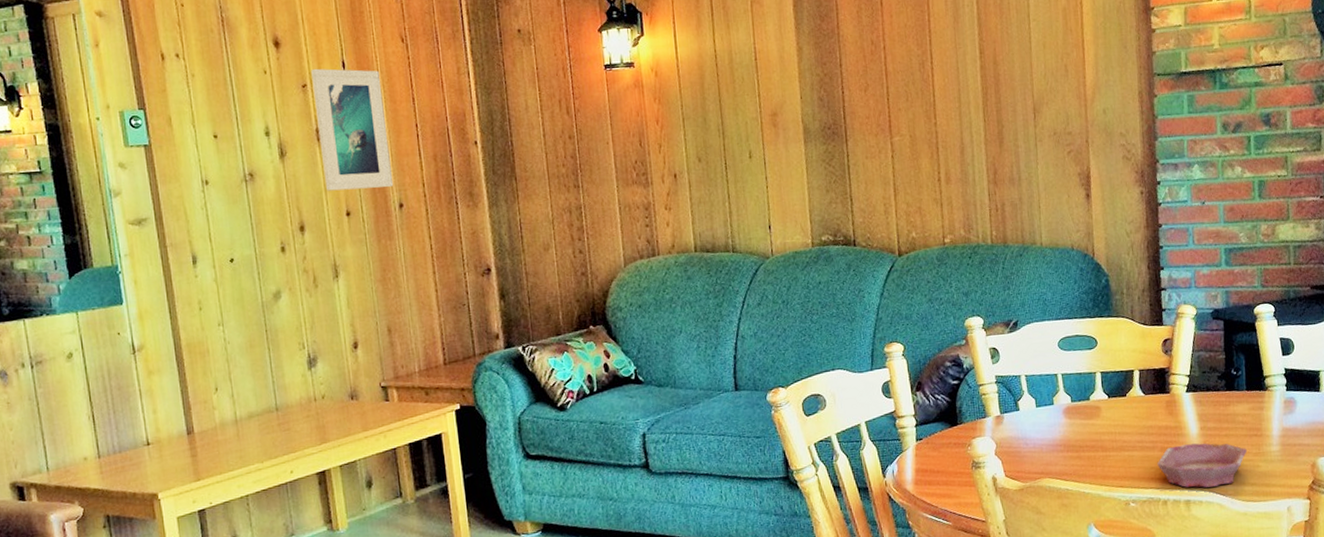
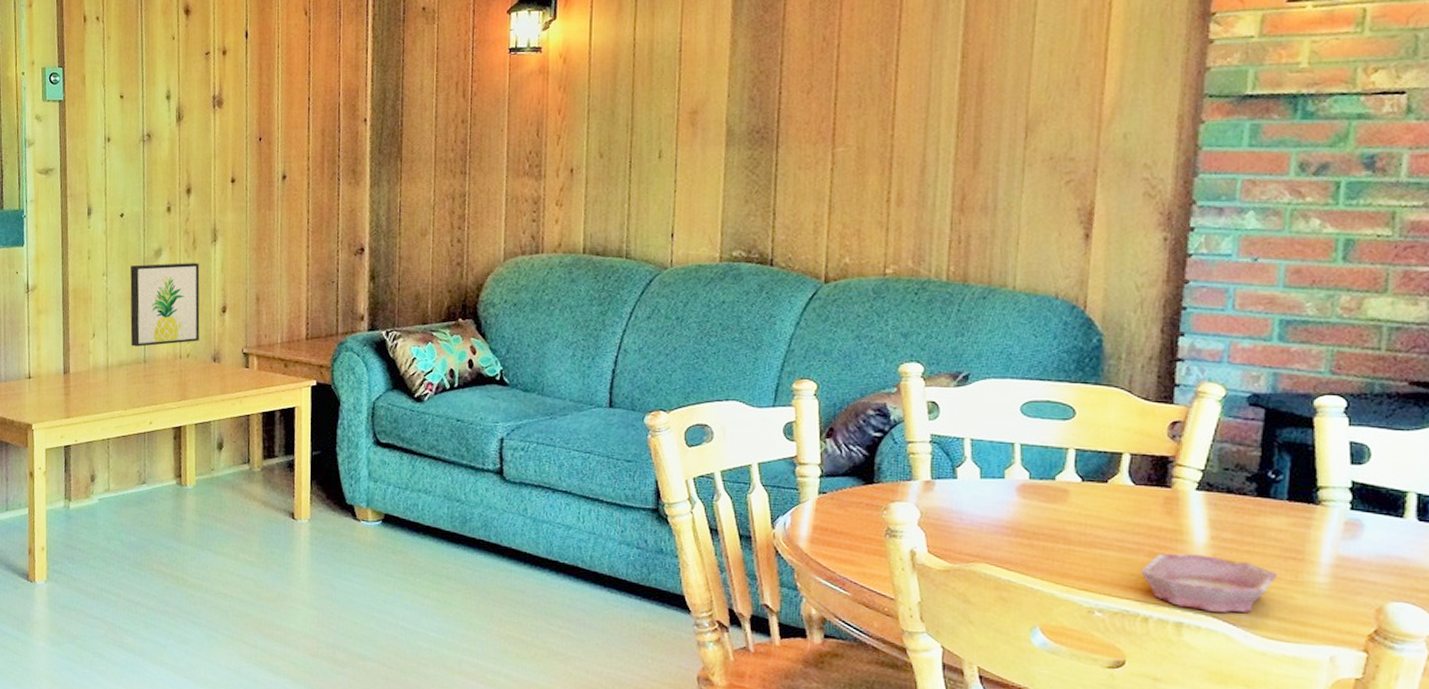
wall art: none [249,301,333,396] -> present [130,263,200,347]
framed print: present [311,68,394,191] -> none [215,37,280,158]

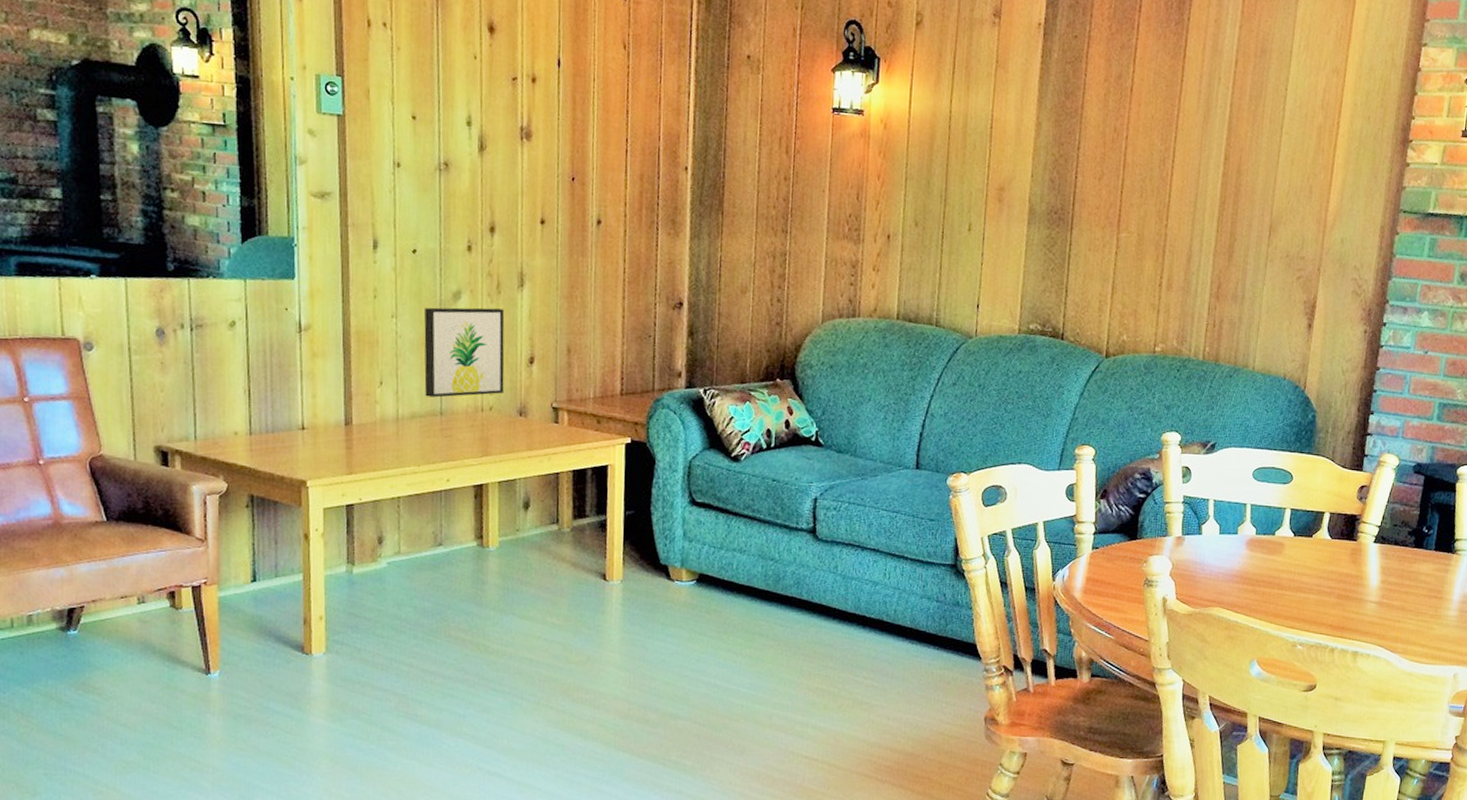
bowl: present [1141,553,1279,613] -> none [1331,595,1425,642]

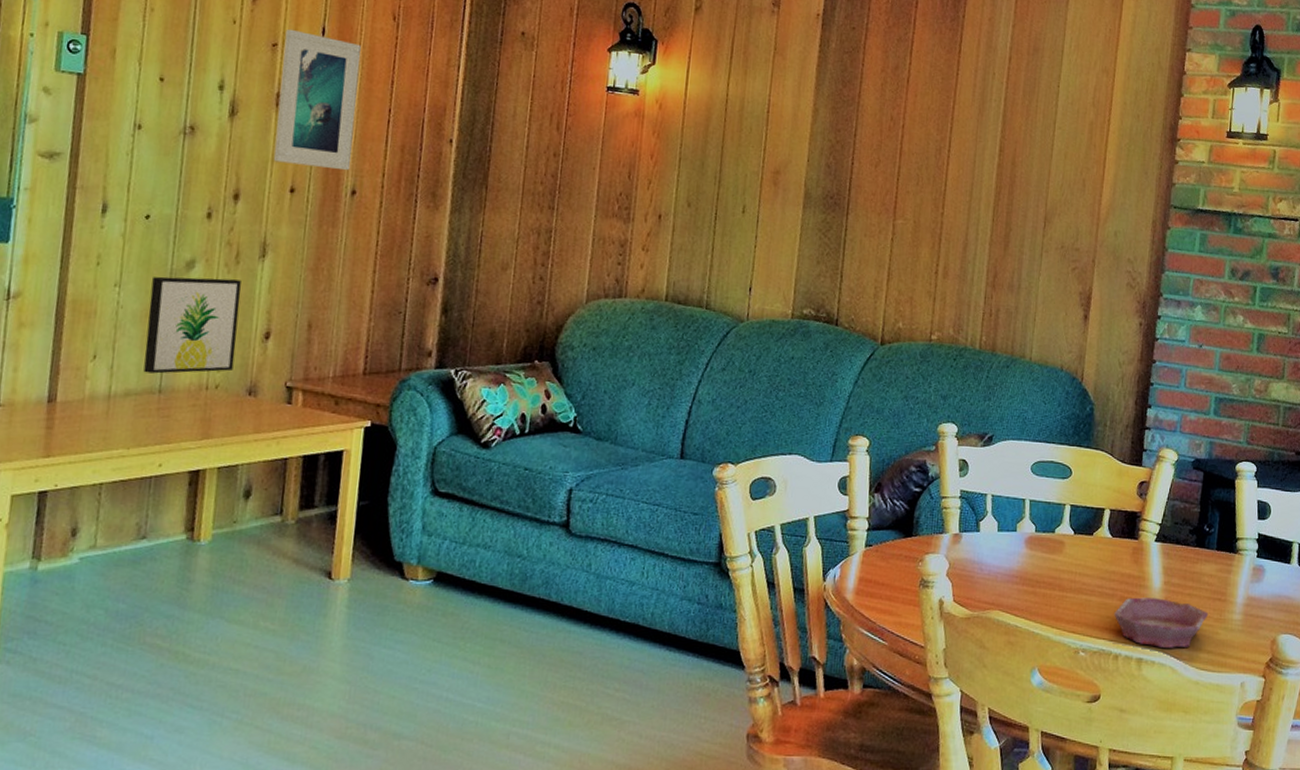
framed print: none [522,62,596,201] -> present [273,29,361,171]
bowl: none [1331,595,1425,642] -> present [1114,597,1209,648]

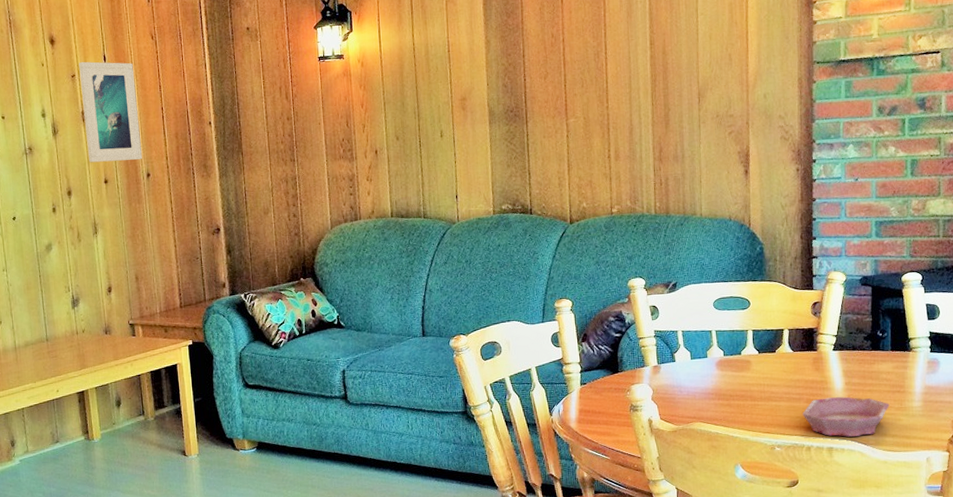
wall art: present [143,276,242,374] -> none [26,253,92,328]

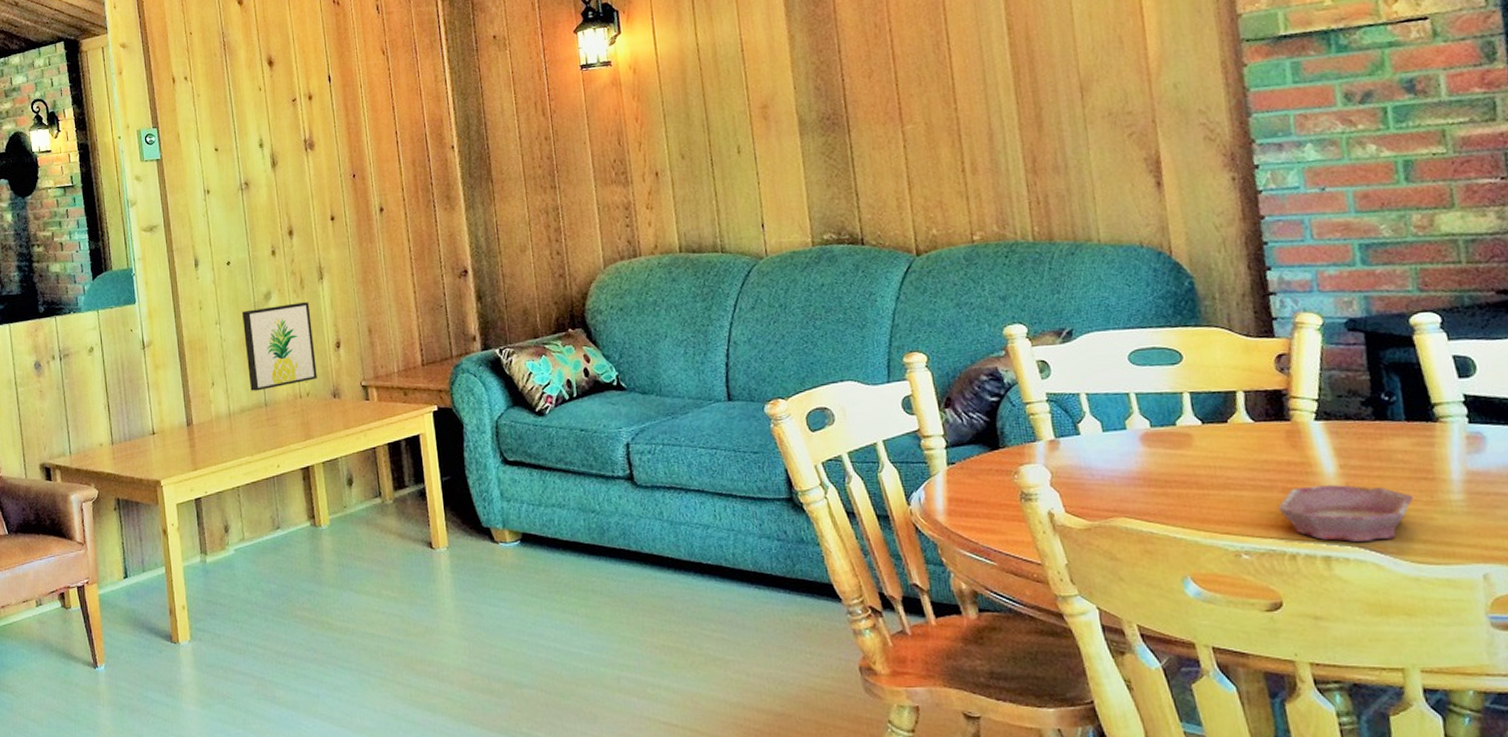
wall art: none [26,253,92,328] -> present [242,302,317,391]
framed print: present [79,61,143,163] -> none [300,82,375,198]

